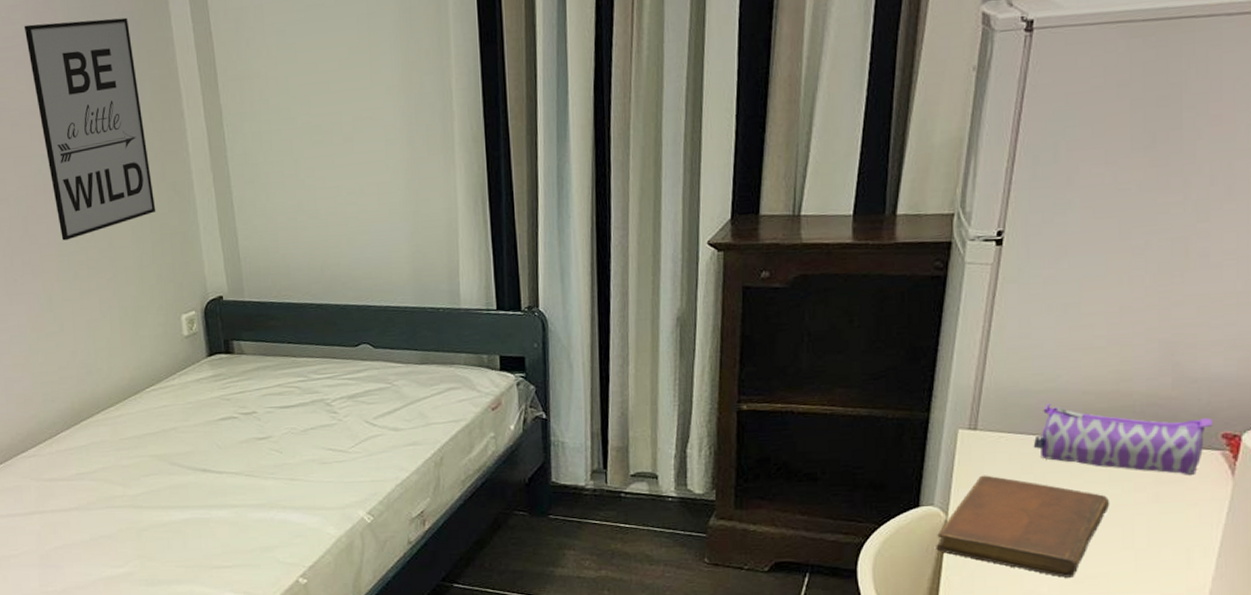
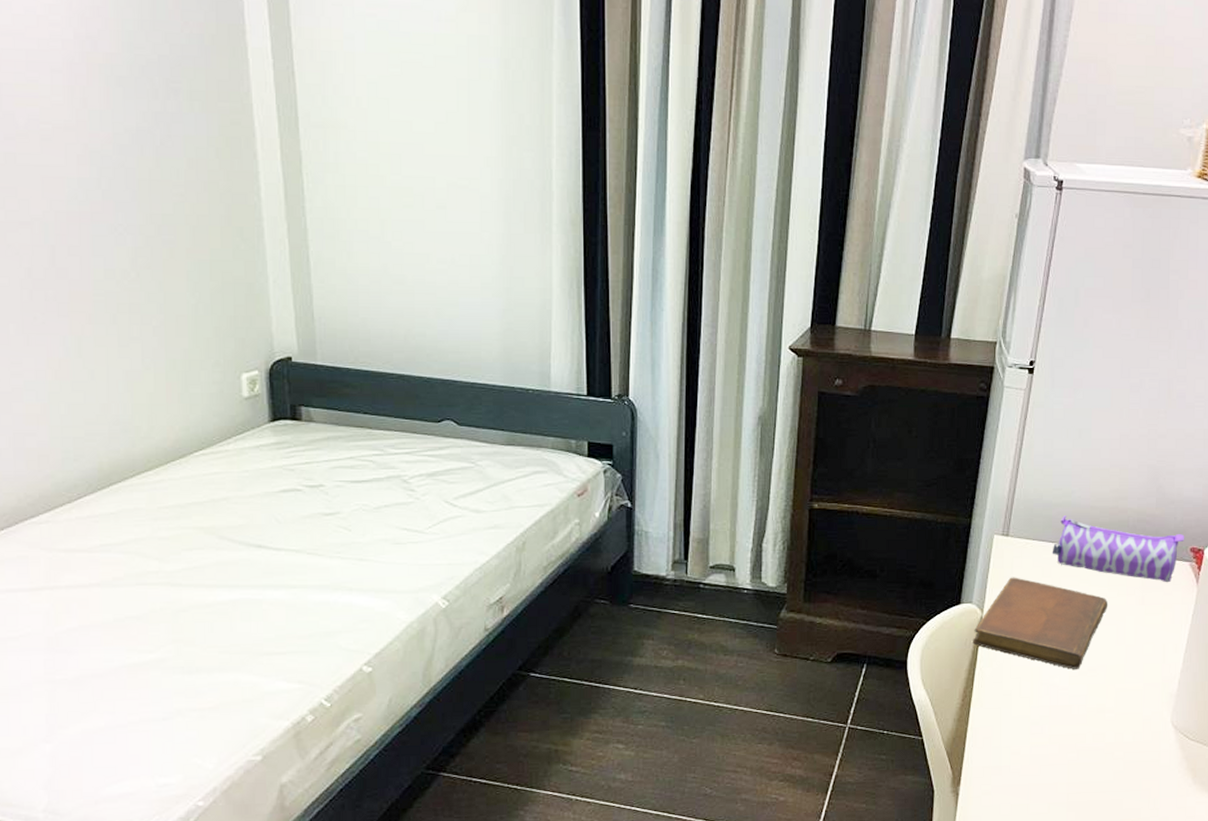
wall art: present [23,17,156,241] -> none [64,29,218,278]

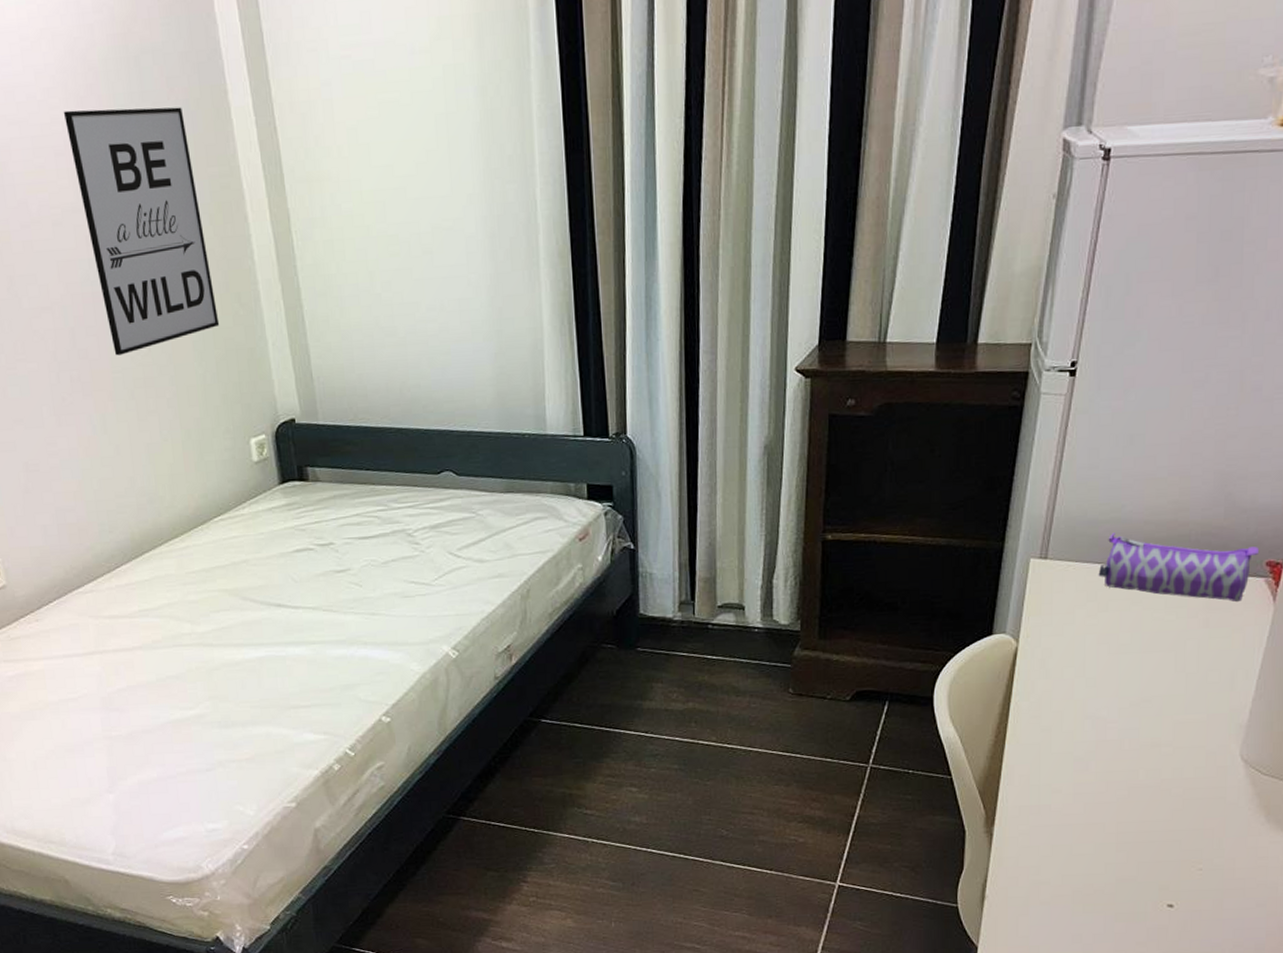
wall art: none [64,29,218,278] -> present [63,107,220,356]
notebook: present [973,577,1109,669] -> none [1007,603,1166,701]

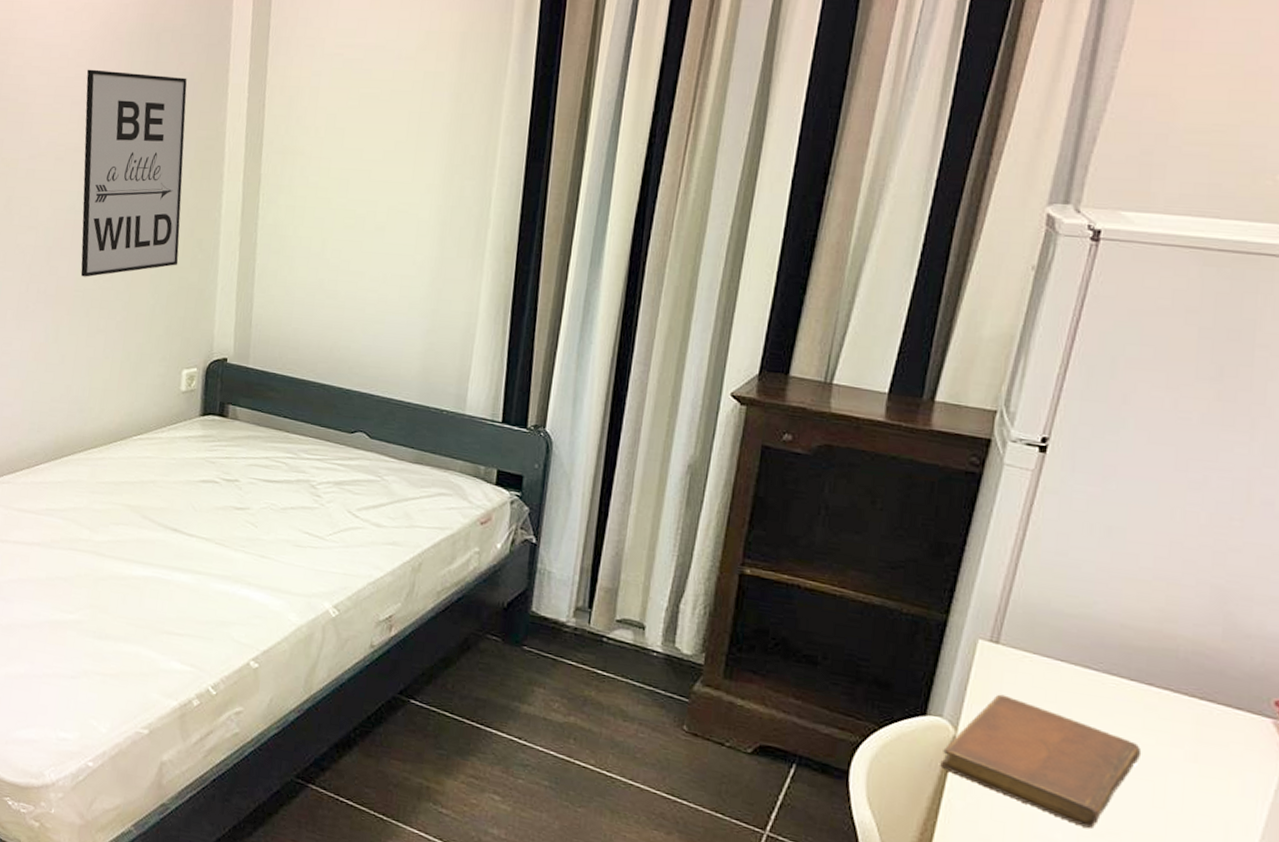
notebook: none [1007,603,1166,701] -> present [940,694,1142,828]
pencil case: present [1098,533,1260,603] -> none [1060,630,1267,741]

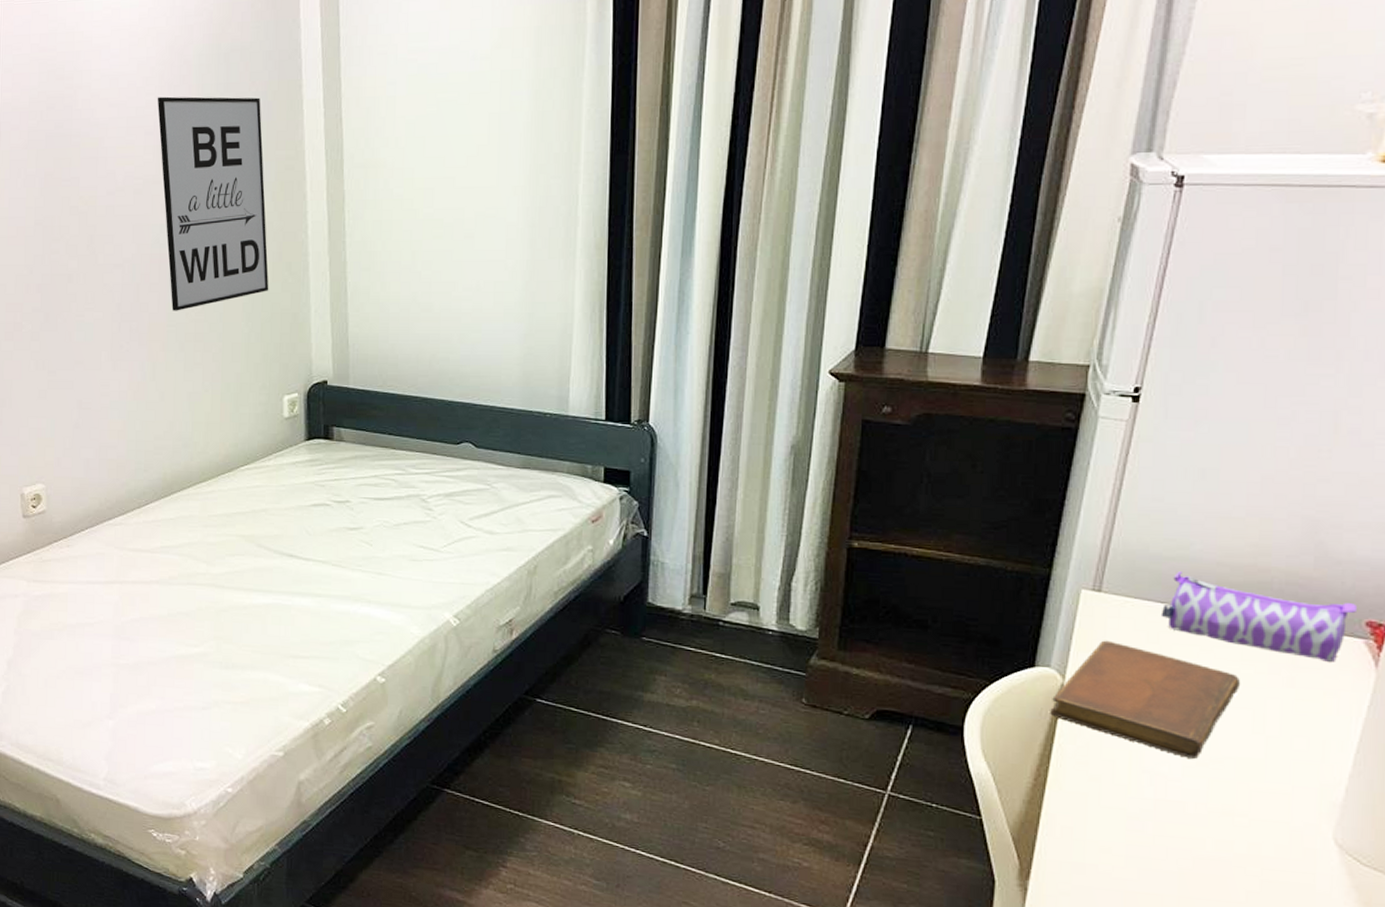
pencil case: none [1060,630,1267,741] -> present [1160,571,1358,663]

